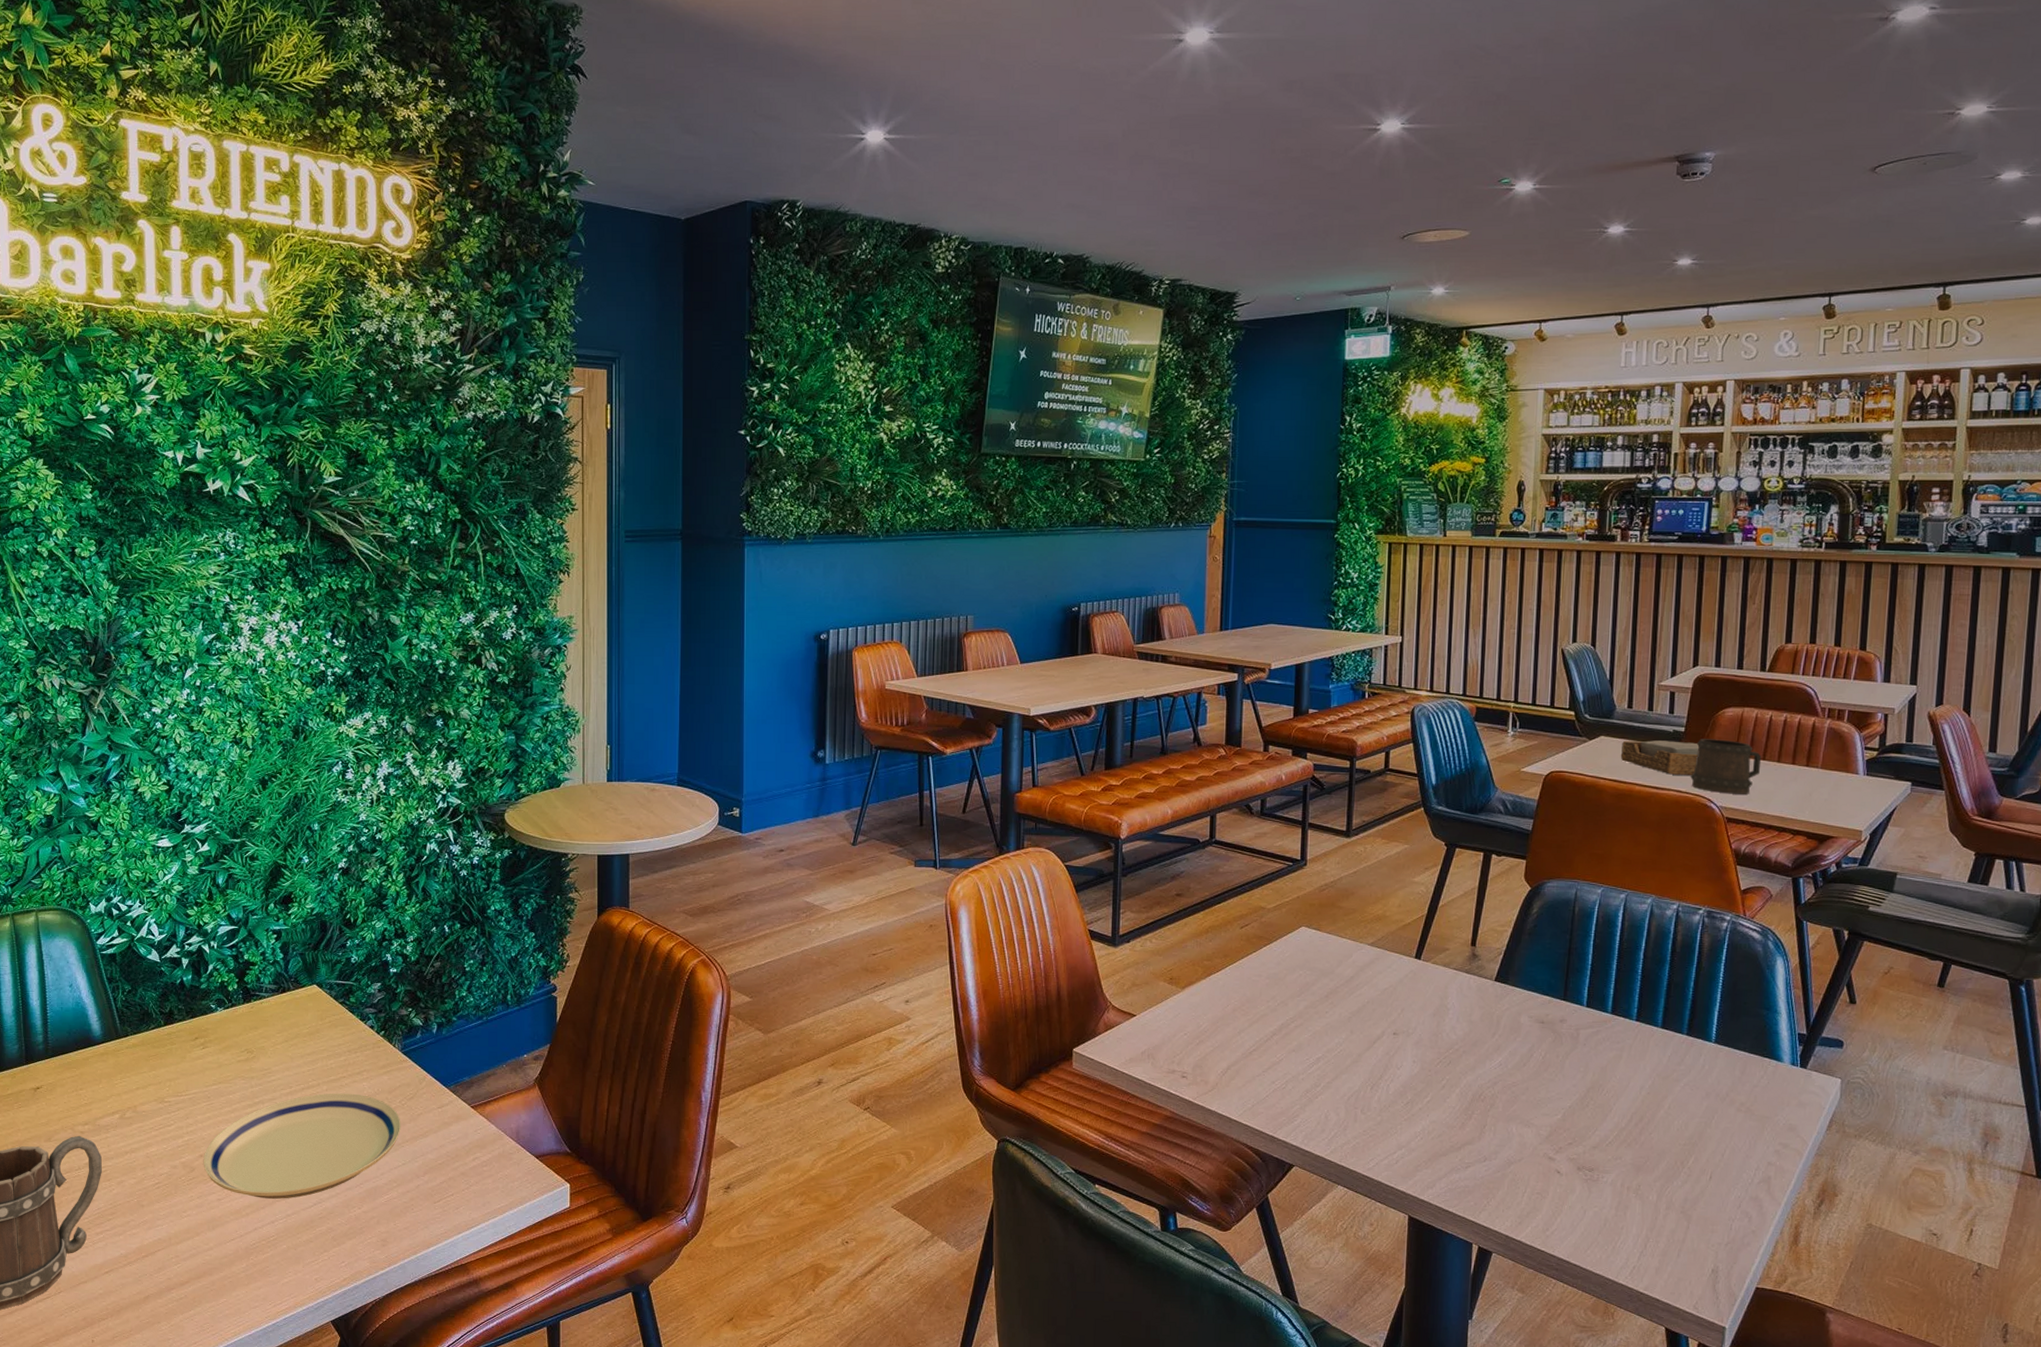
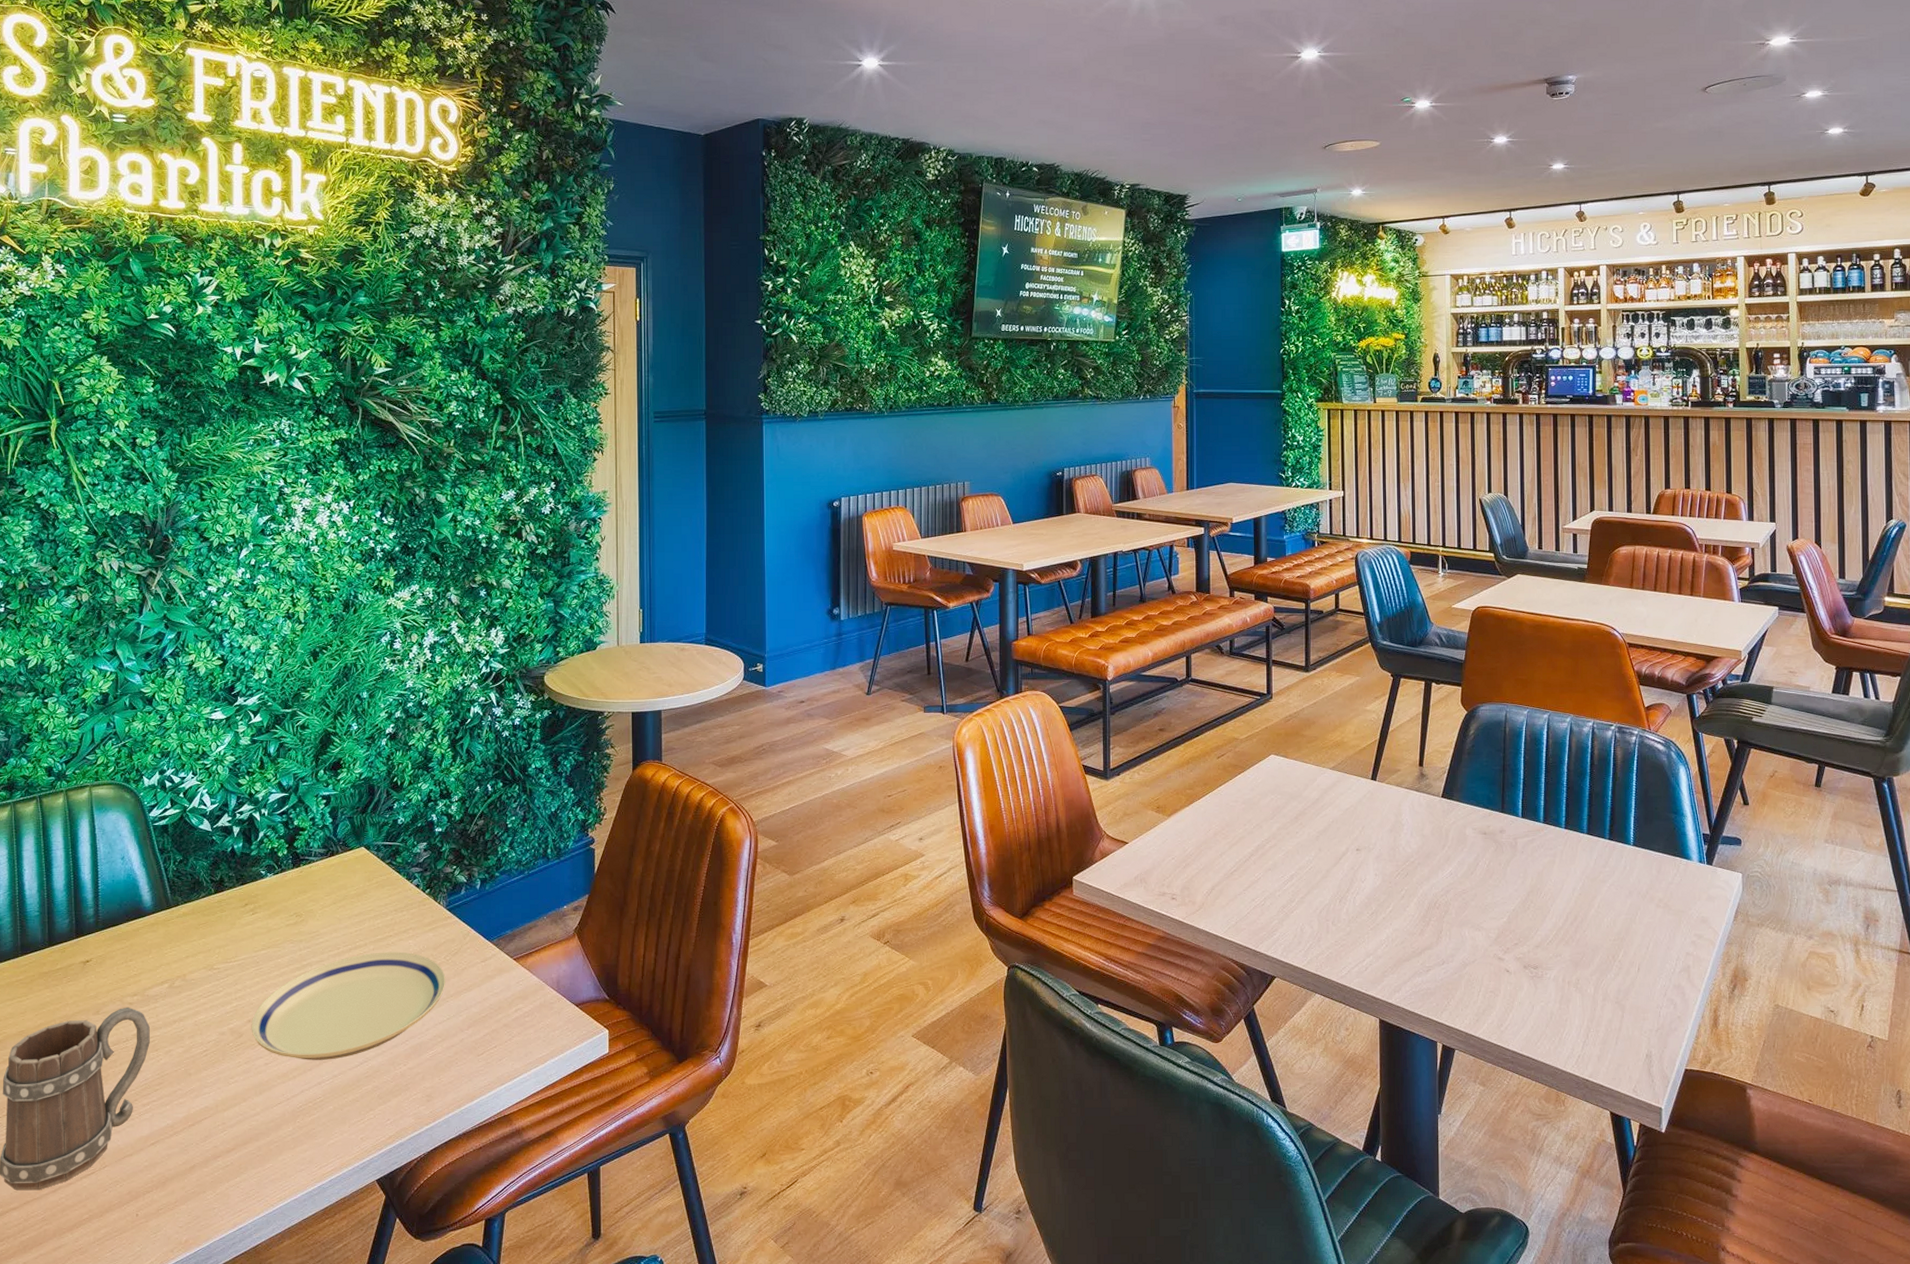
napkin holder: present [1620,740,1700,776] -> none [1535,577,1601,608]
beer mug: present [1690,739,1762,794] -> none [1595,574,1653,622]

